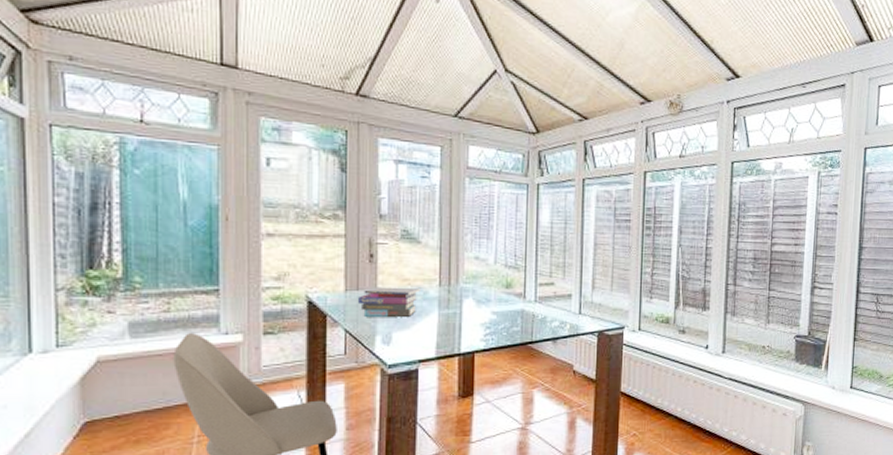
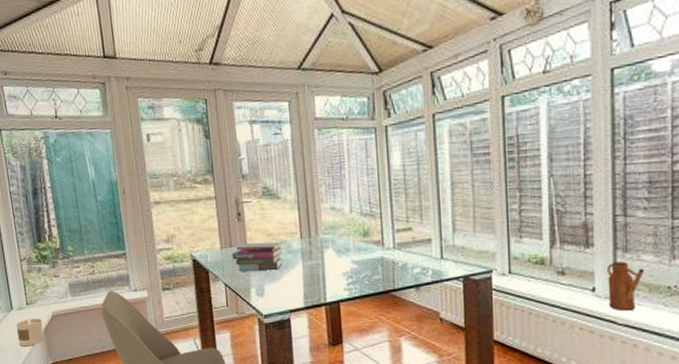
candle: none [35,363,79,401] -> present [16,317,44,347]
watering can: none [718,324,746,367] -> present [607,261,644,312]

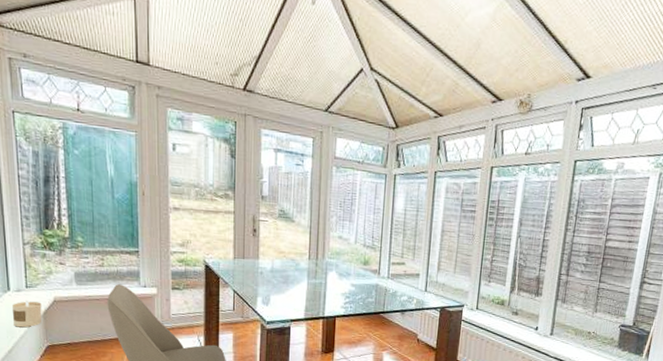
books: present [232,242,284,271] -> none [244,256,293,283]
watering can: present [607,261,644,312] -> none [546,309,575,348]

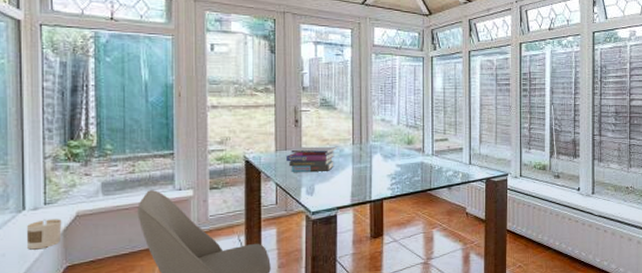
books: none [244,256,293,283] -> present [287,146,337,172]

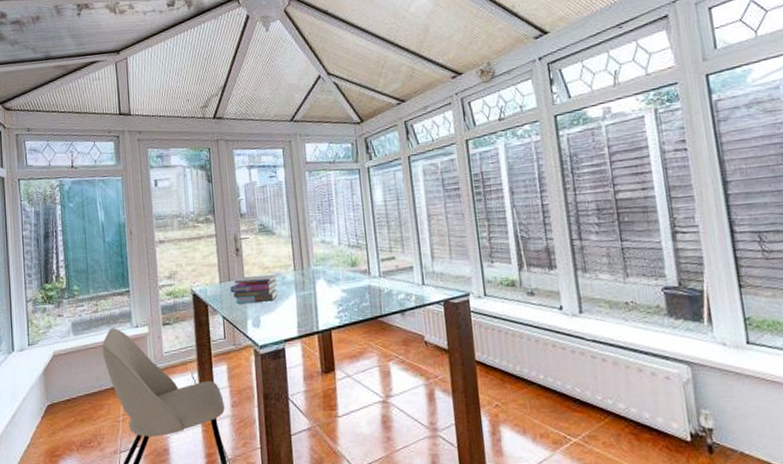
candle: present [27,218,62,250] -> none [16,358,43,389]

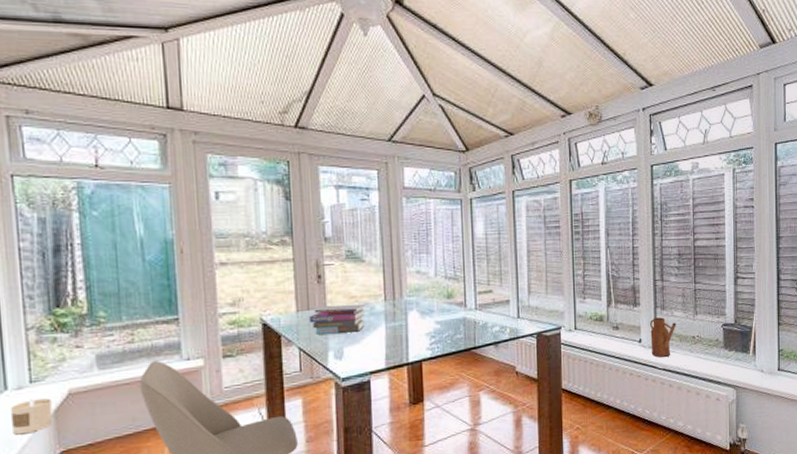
candle: none [16,358,43,389] -> present [11,398,53,435]
watering can: none [571,281,604,328] -> present [650,317,676,358]

